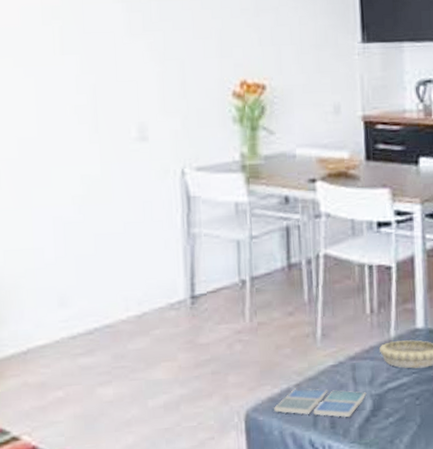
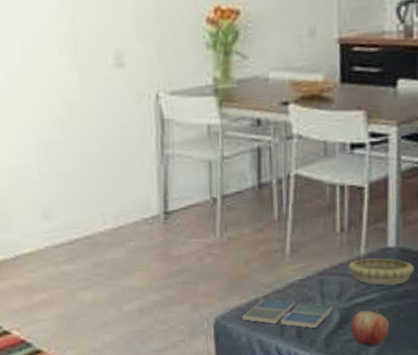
apple: none [384,394,422,433] -> present [351,309,390,346]

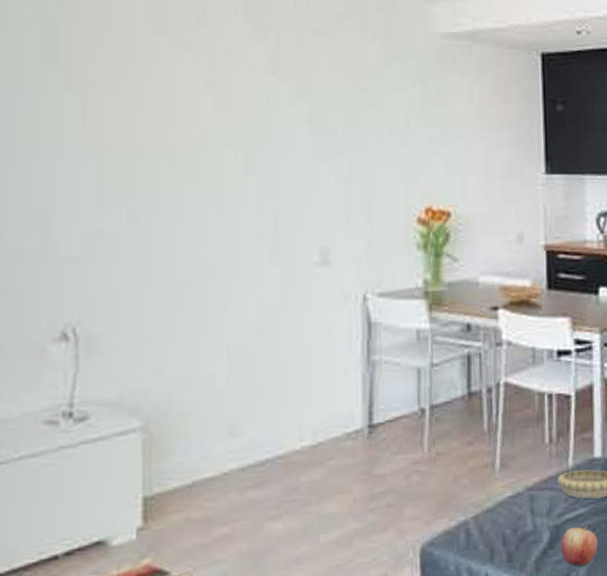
drink coaster: present [242,299,334,328] -> none [450,520,544,550]

